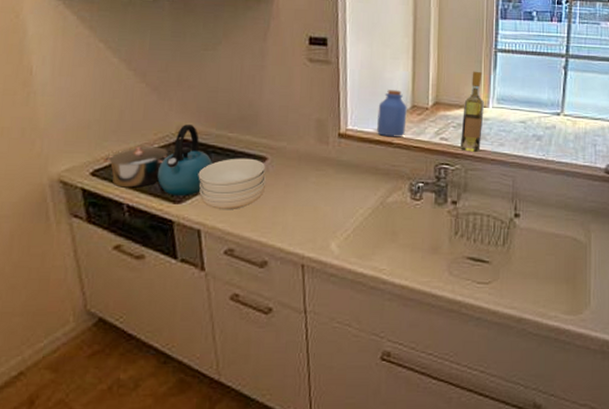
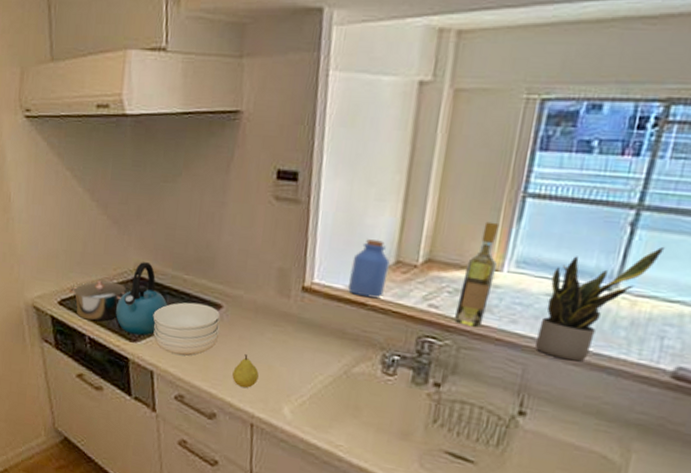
fruit: none [281,200,306,232] -> present [232,354,259,389]
potted plant: none [518,82,586,169] -> present [535,246,666,362]

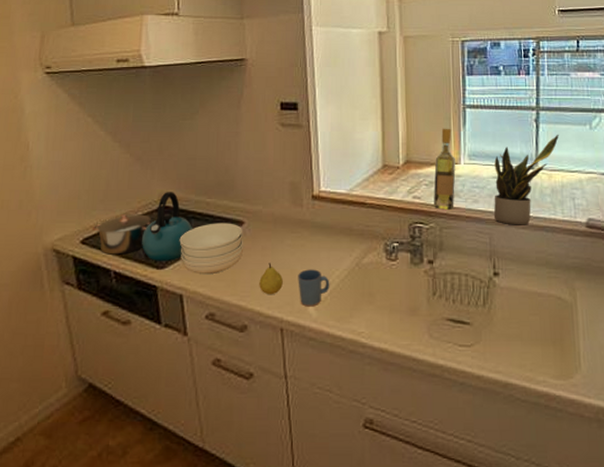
mug: none [274,368,311,409] -> present [298,269,330,307]
jar: present [347,239,390,299] -> none [348,150,378,197]

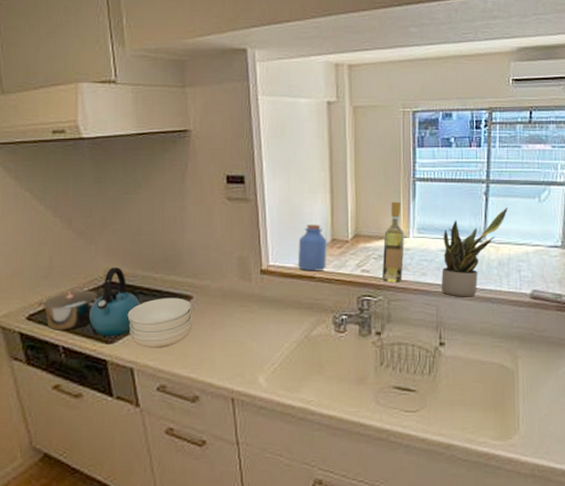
fruit: present [259,263,283,295] -> none [209,336,233,367]
mug: present [298,269,330,307] -> none [248,342,280,378]
jar: none [348,150,378,197] -> present [297,224,327,271]

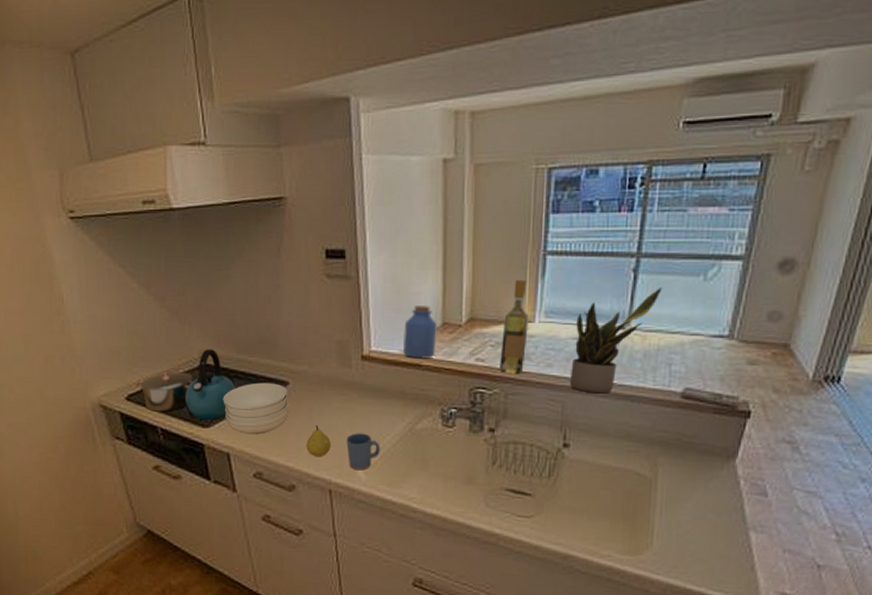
fruit: none [209,336,233,367] -> present [306,425,331,458]
mug: none [248,342,280,378] -> present [346,433,380,471]

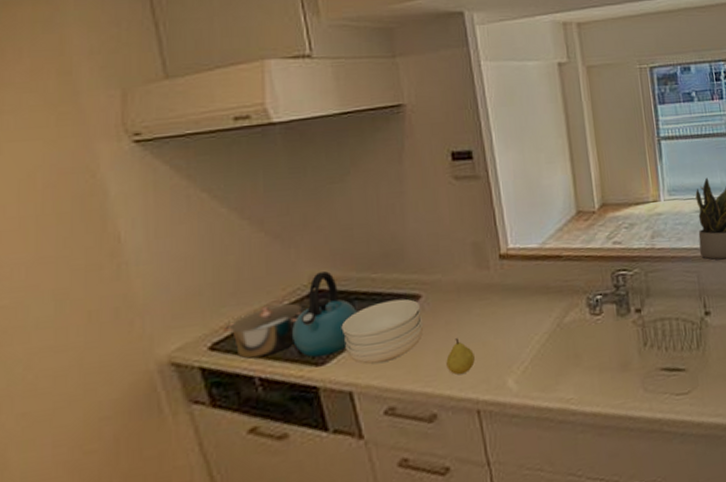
mug: present [346,433,380,471] -> none [491,337,530,381]
jar: present [402,306,437,359] -> none [539,197,574,250]
bottle: present [498,279,529,374] -> none [633,163,658,253]

